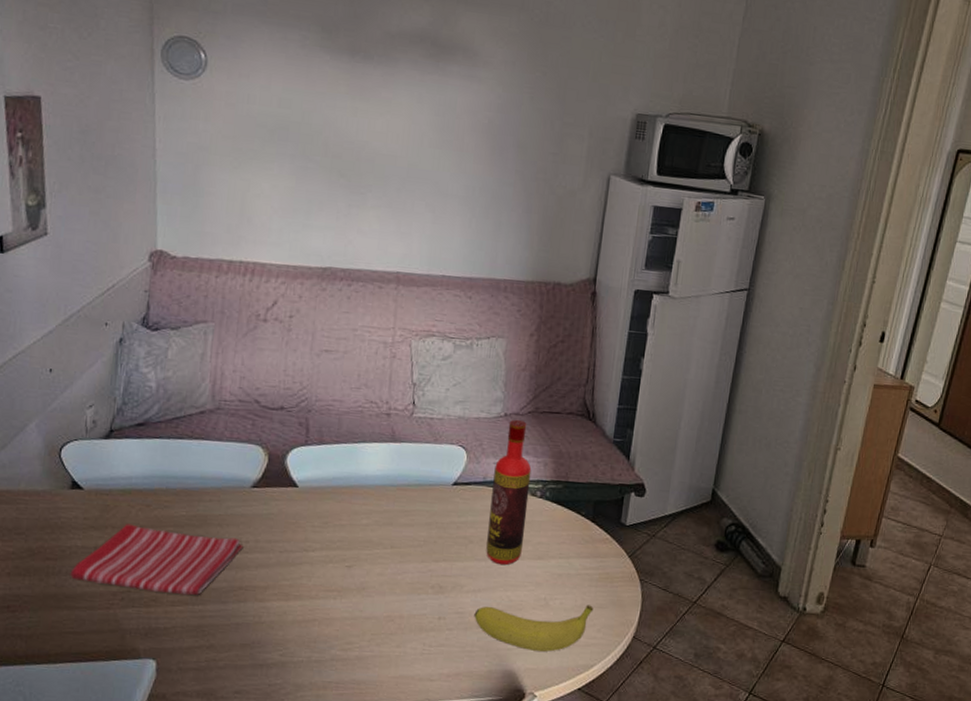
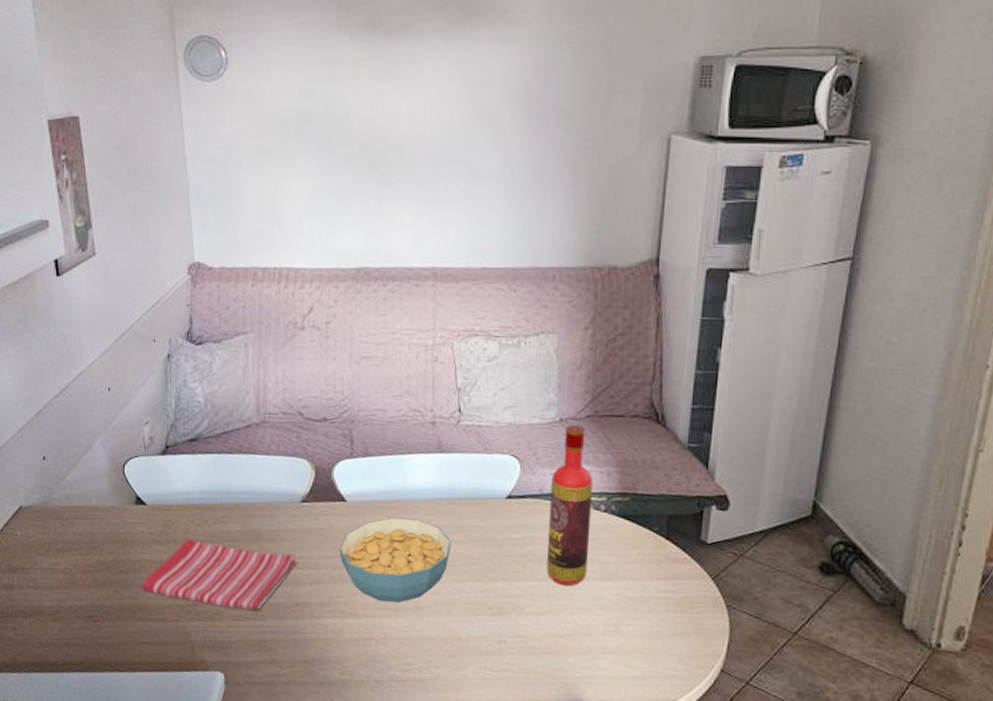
cereal bowl: none [287,502,400,584] -> present [339,517,452,603]
fruit: present [474,605,594,652] -> none [537,630,673,683]

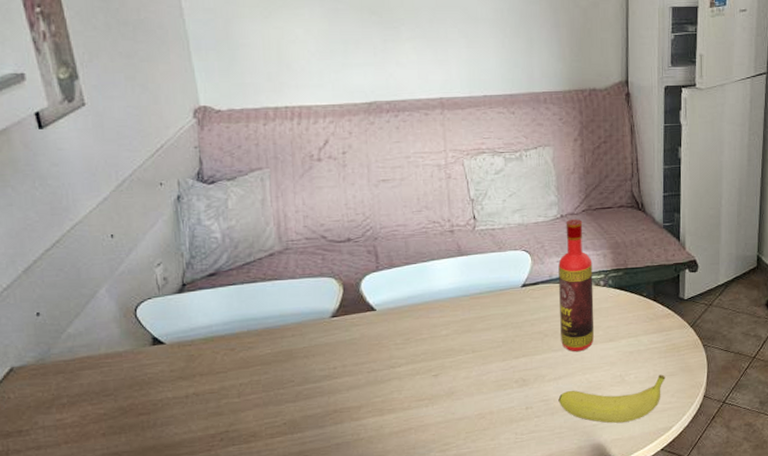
dish towel: present [141,538,297,611] -> none [166,366,332,430]
cereal bowl: present [339,517,452,603] -> none [372,316,477,394]
fruit: none [537,630,673,683] -> present [558,374,666,423]

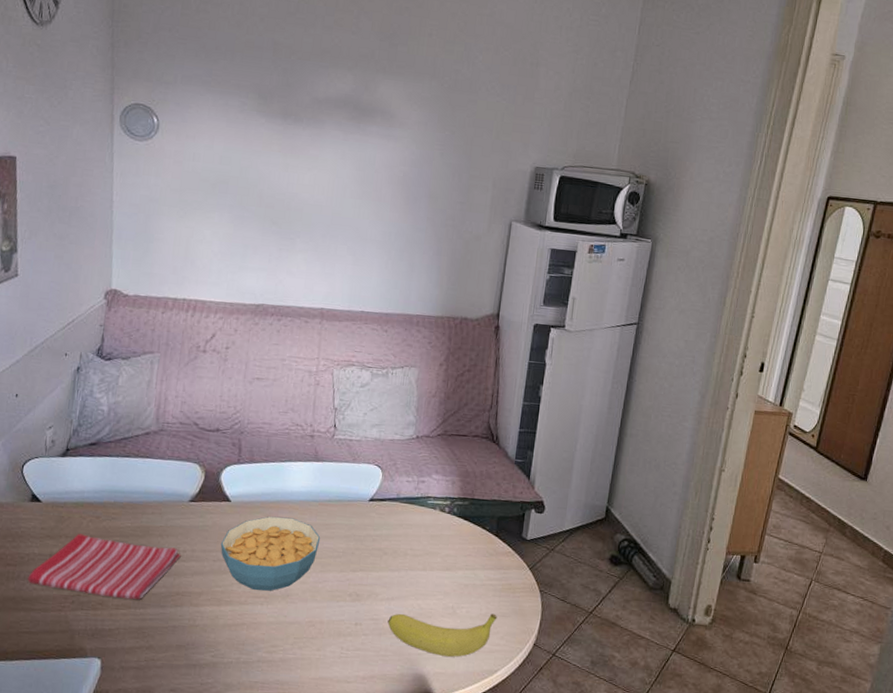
dish towel: none [166,366,332,430] -> present [27,533,181,600]
cereal bowl: none [372,316,477,394] -> present [220,516,321,591]
bottle: present [558,218,594,352] -> none [399,441,441,576]

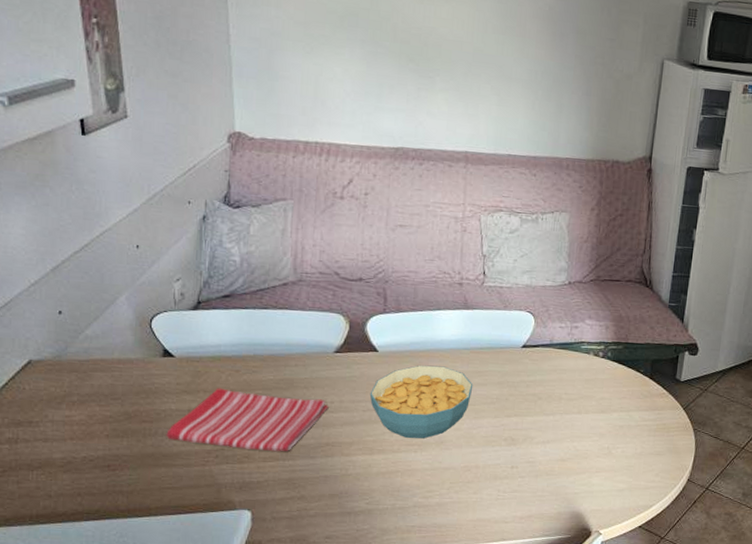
fruit: present [387,613,497,657] -> none [544,452,652,495]

